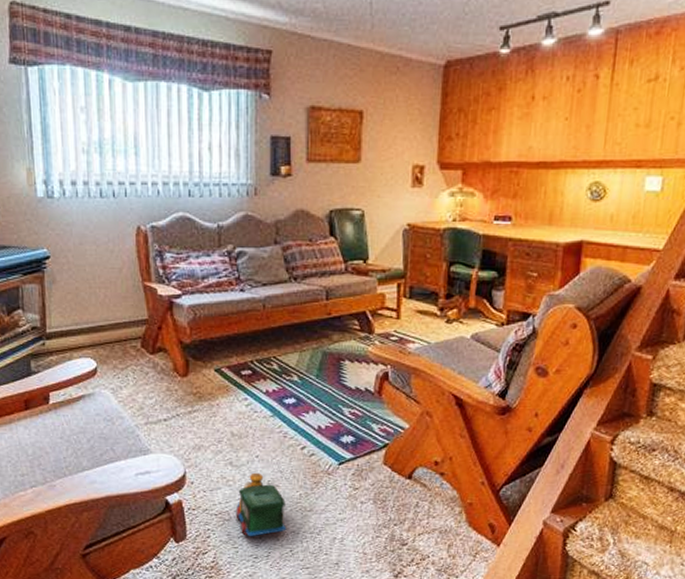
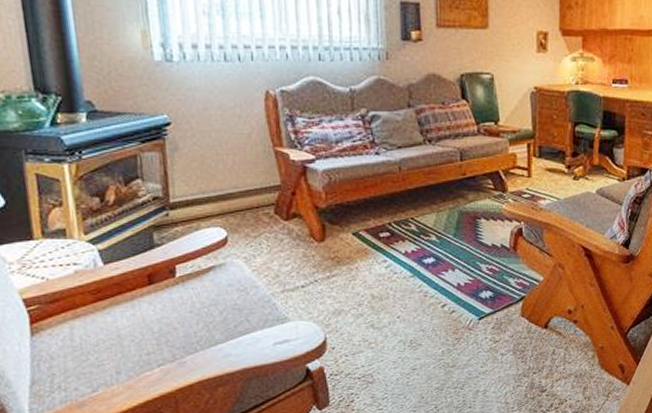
toy train: present [235,472,287,537] -> none [379,333,431,398]

